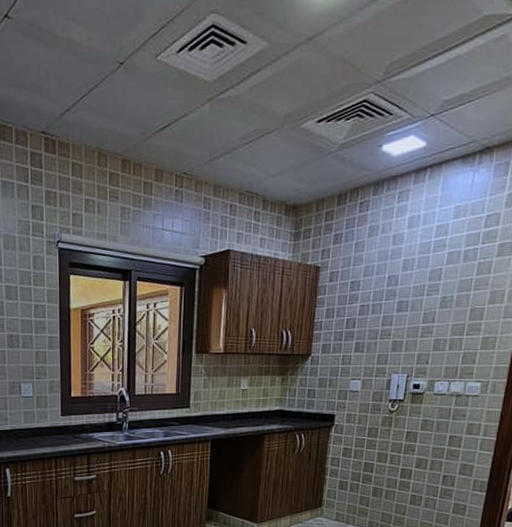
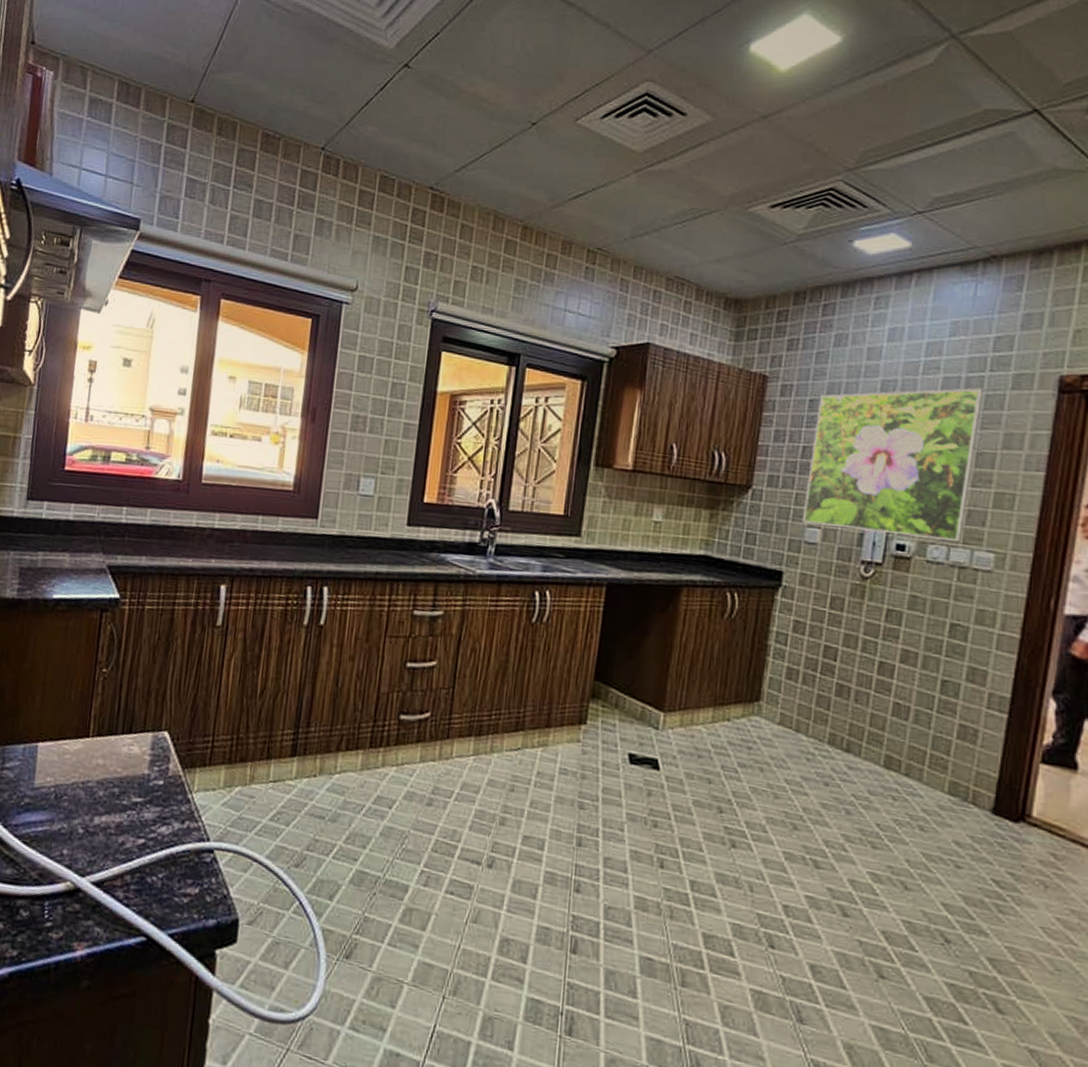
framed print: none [347,258,476,378] -> present [802,387,983,543]

